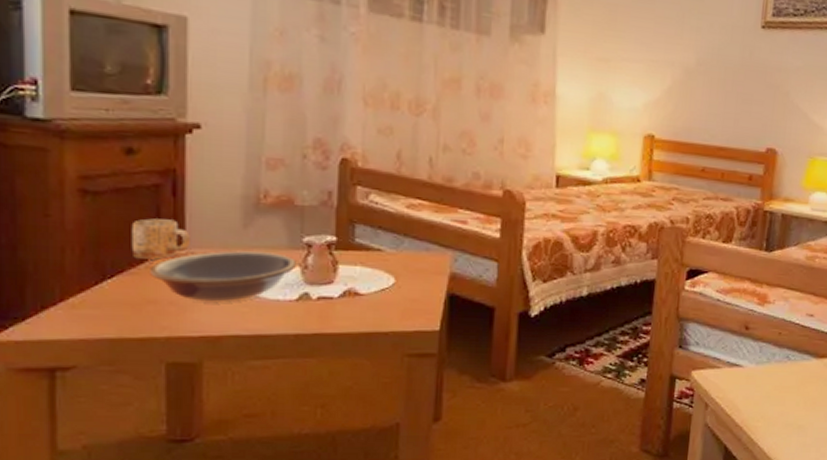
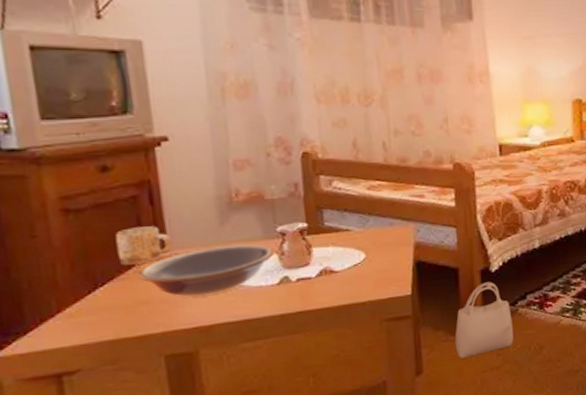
handbag: none [480,327,548,409] -> present [454,282,514,358]

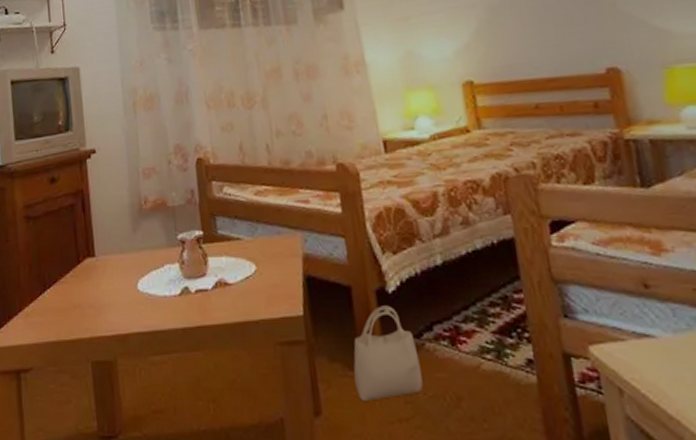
mug: present [115,226,173,265] -> none [59,232,98,269]
bowl: present [138,244,273,297] -> none [73,252,175,303]

